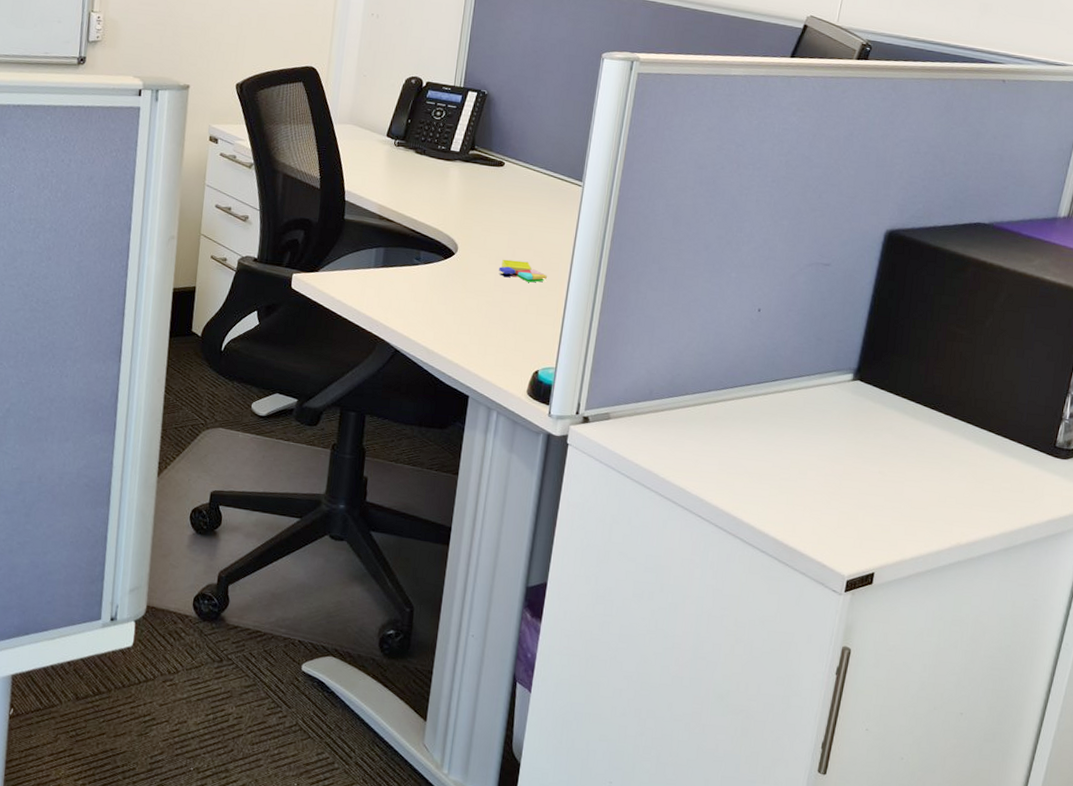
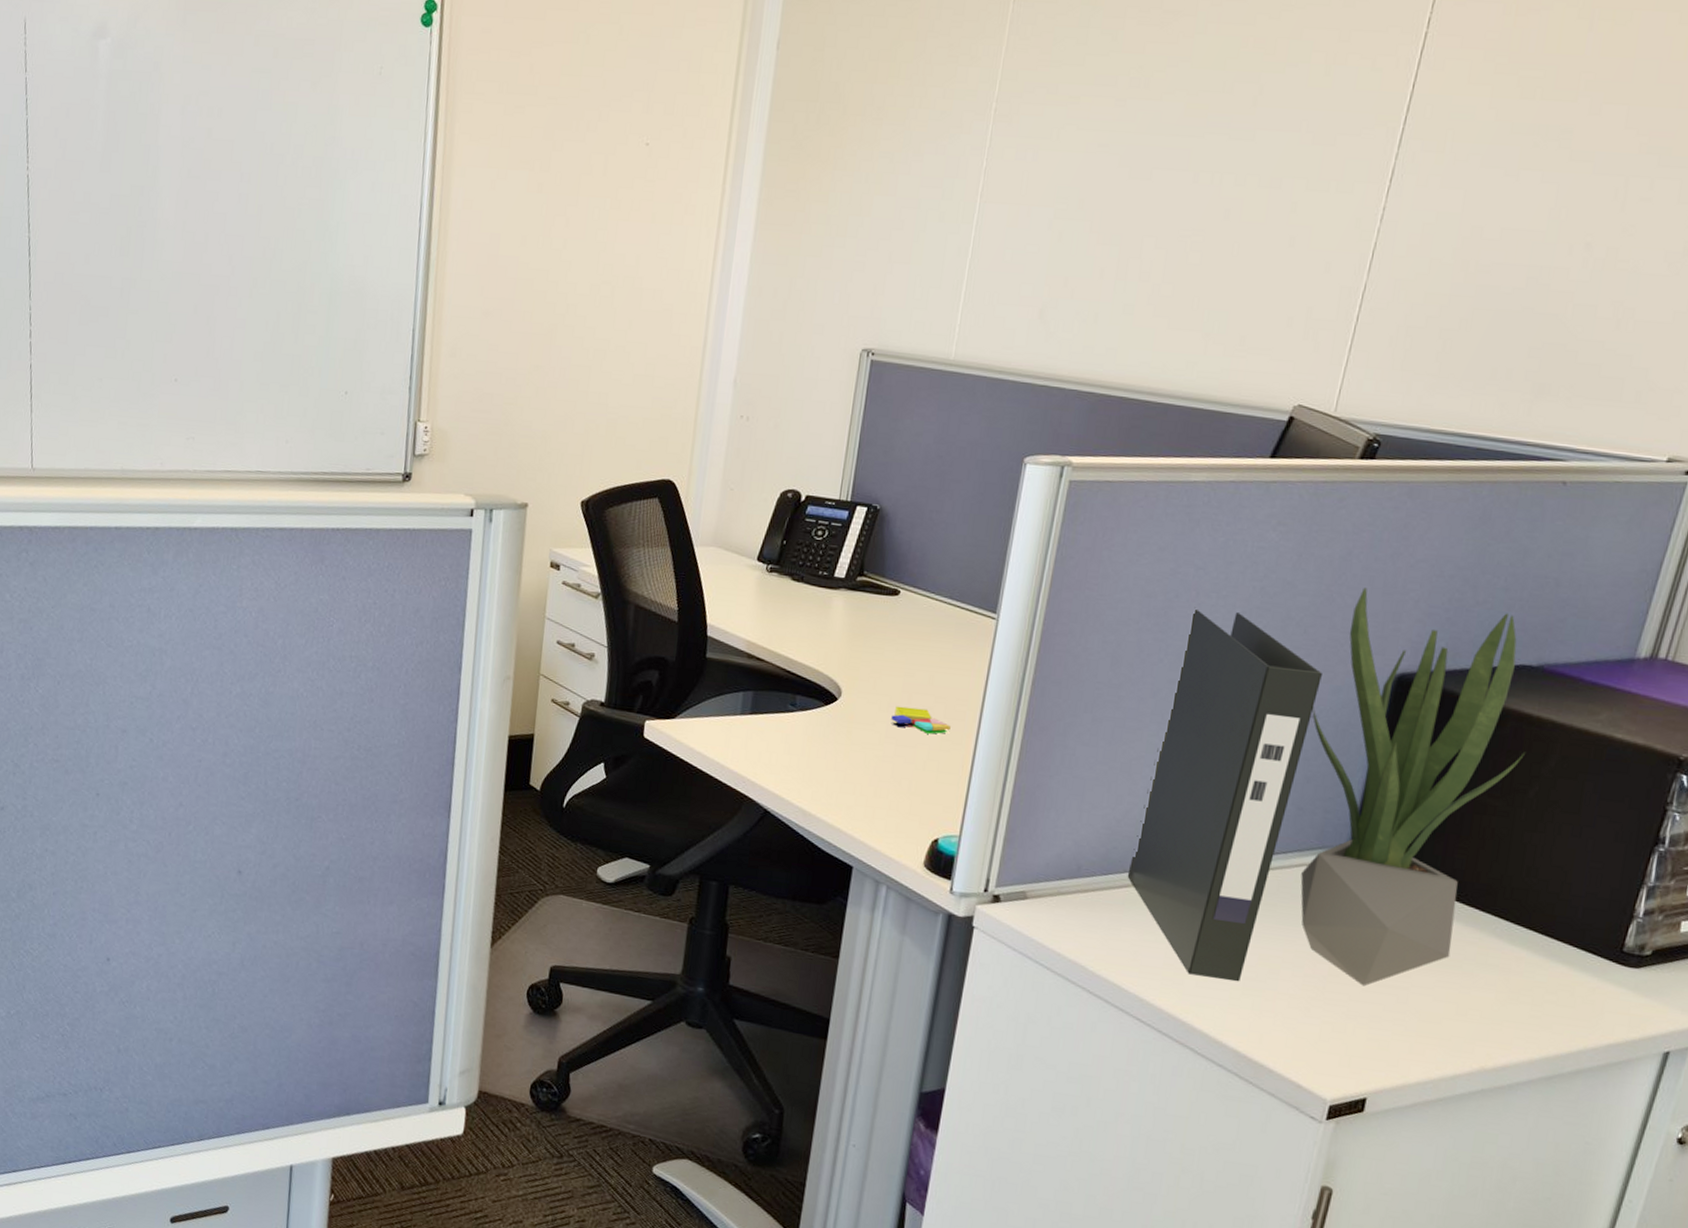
binder: none [688,177,833,482] -> present [1127,607,1322,982]
potted plant: none [821,161,982,482] -> present [1300,587,1525,987]

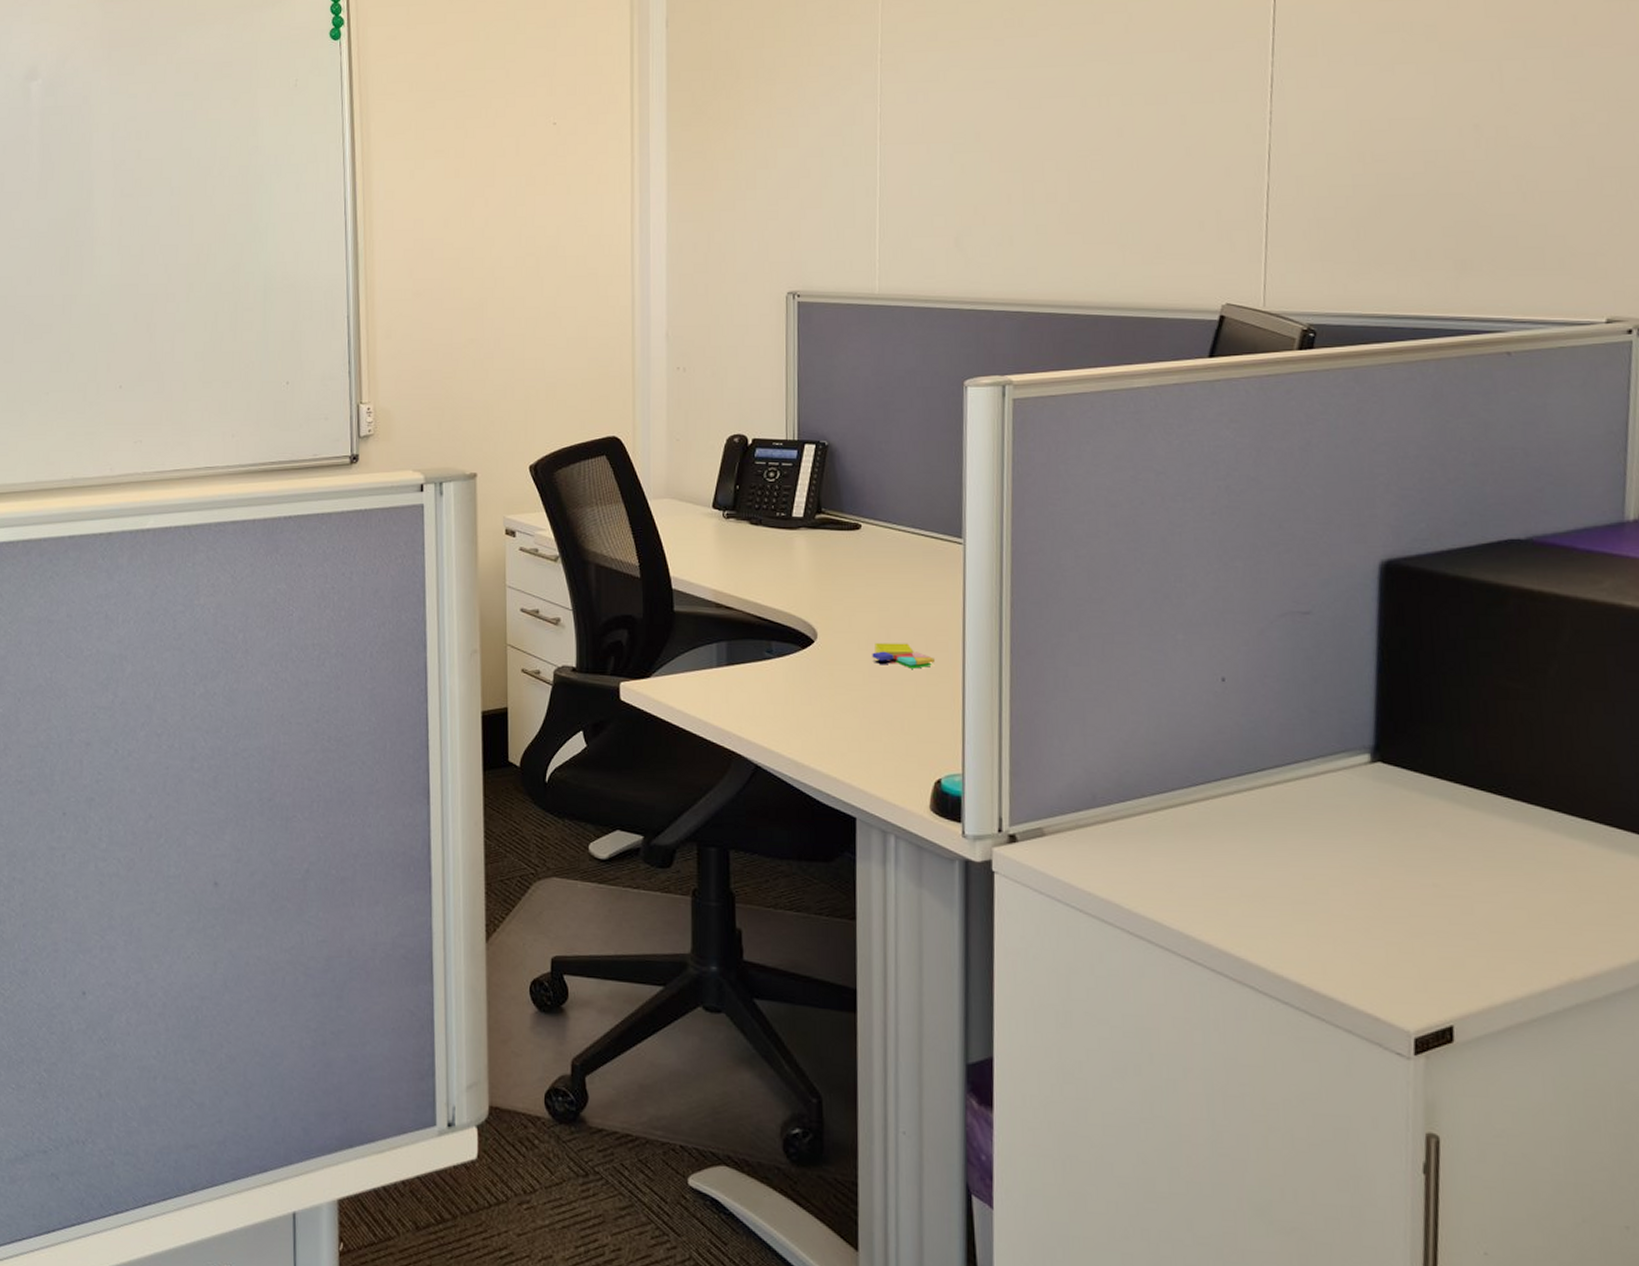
binder: present [1127,607,1322,982] -> none [1146,512,1307,907]
potted plant: present [1300,587,1525,987] -> none [1304,476,1535,899]

